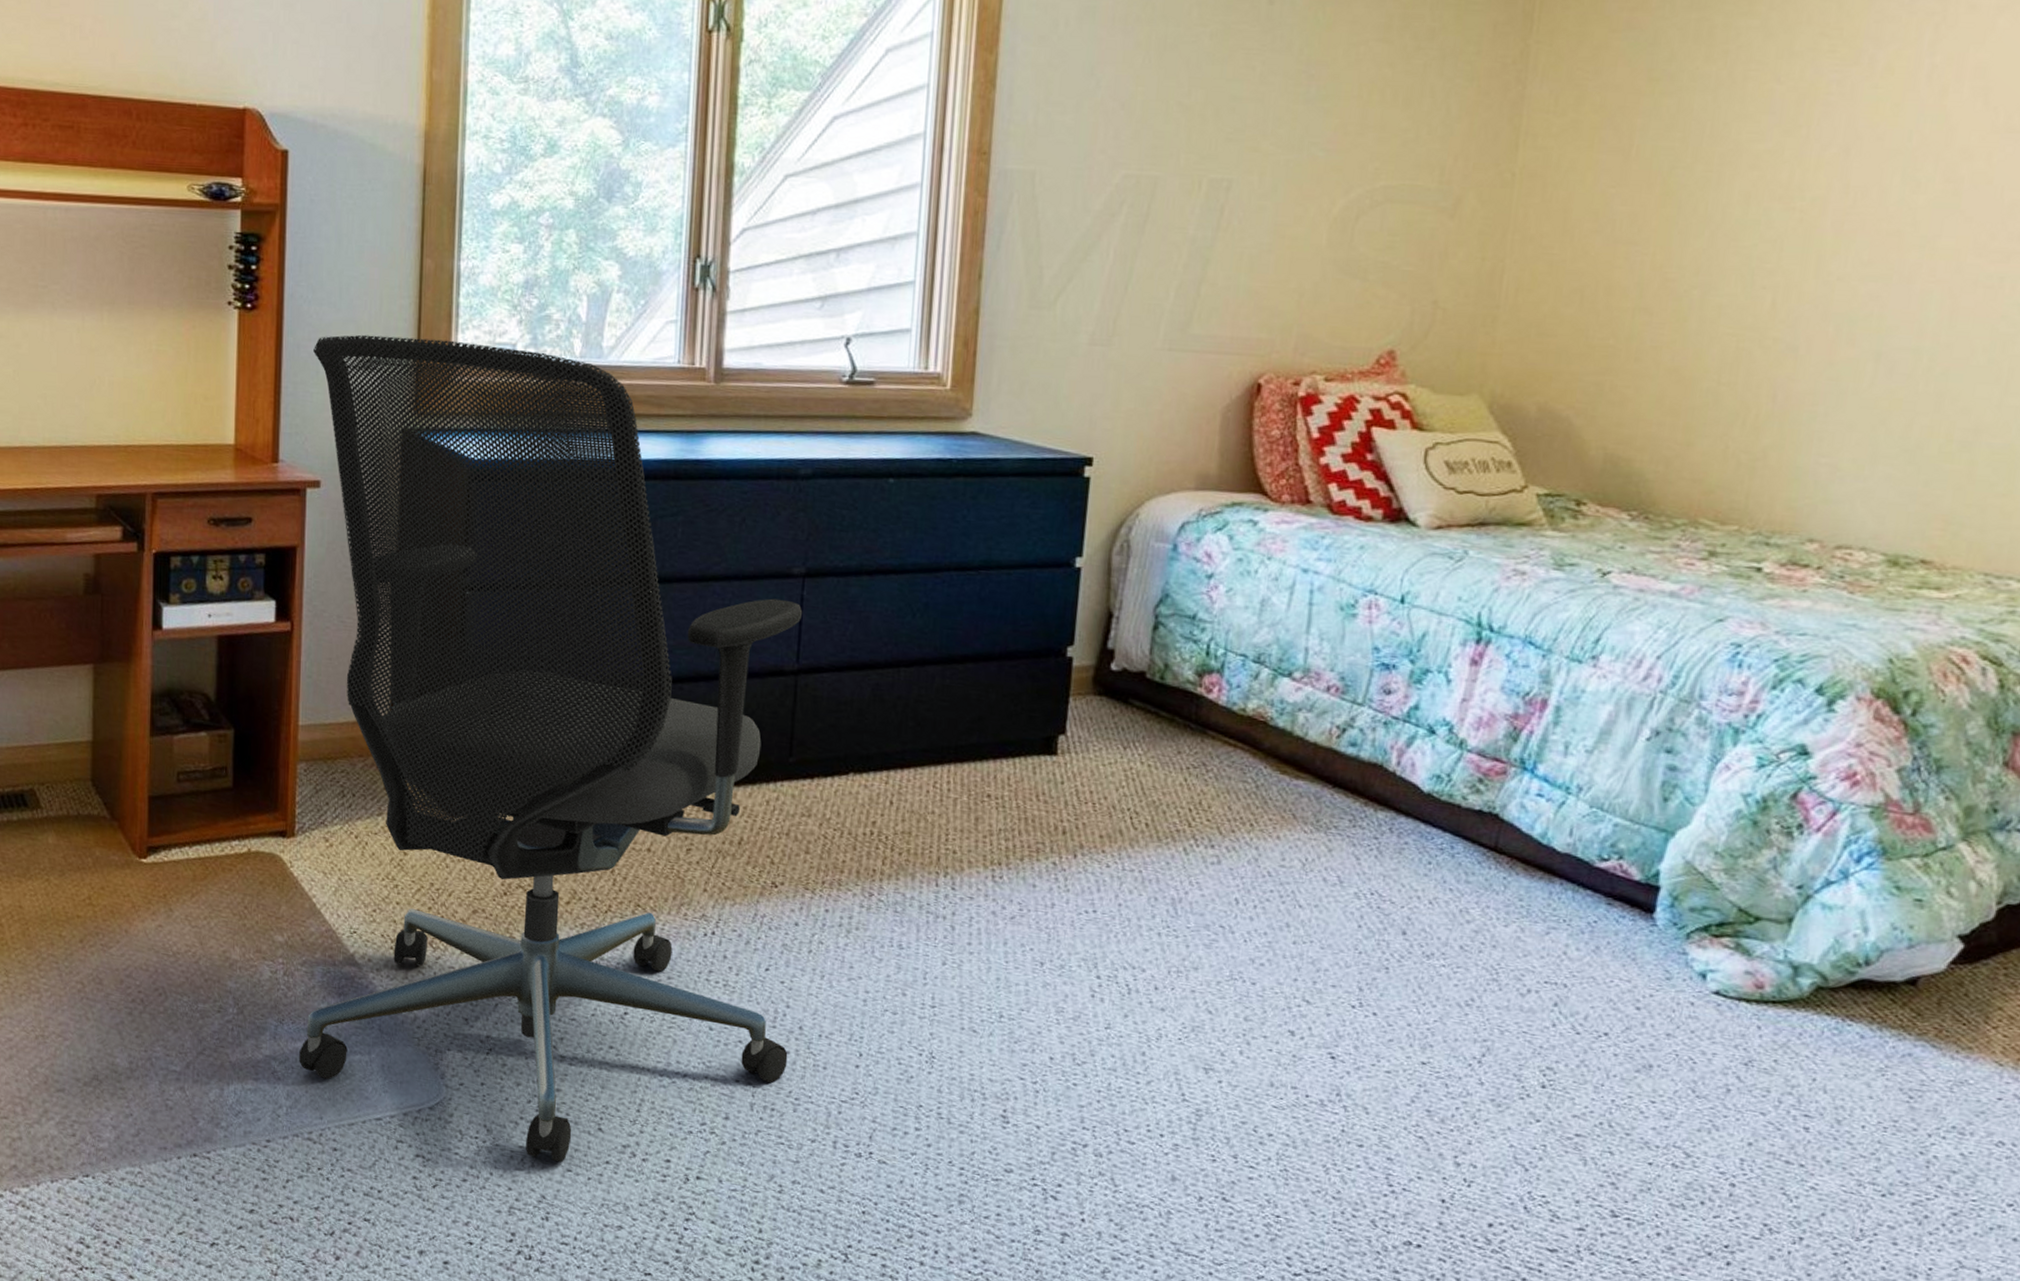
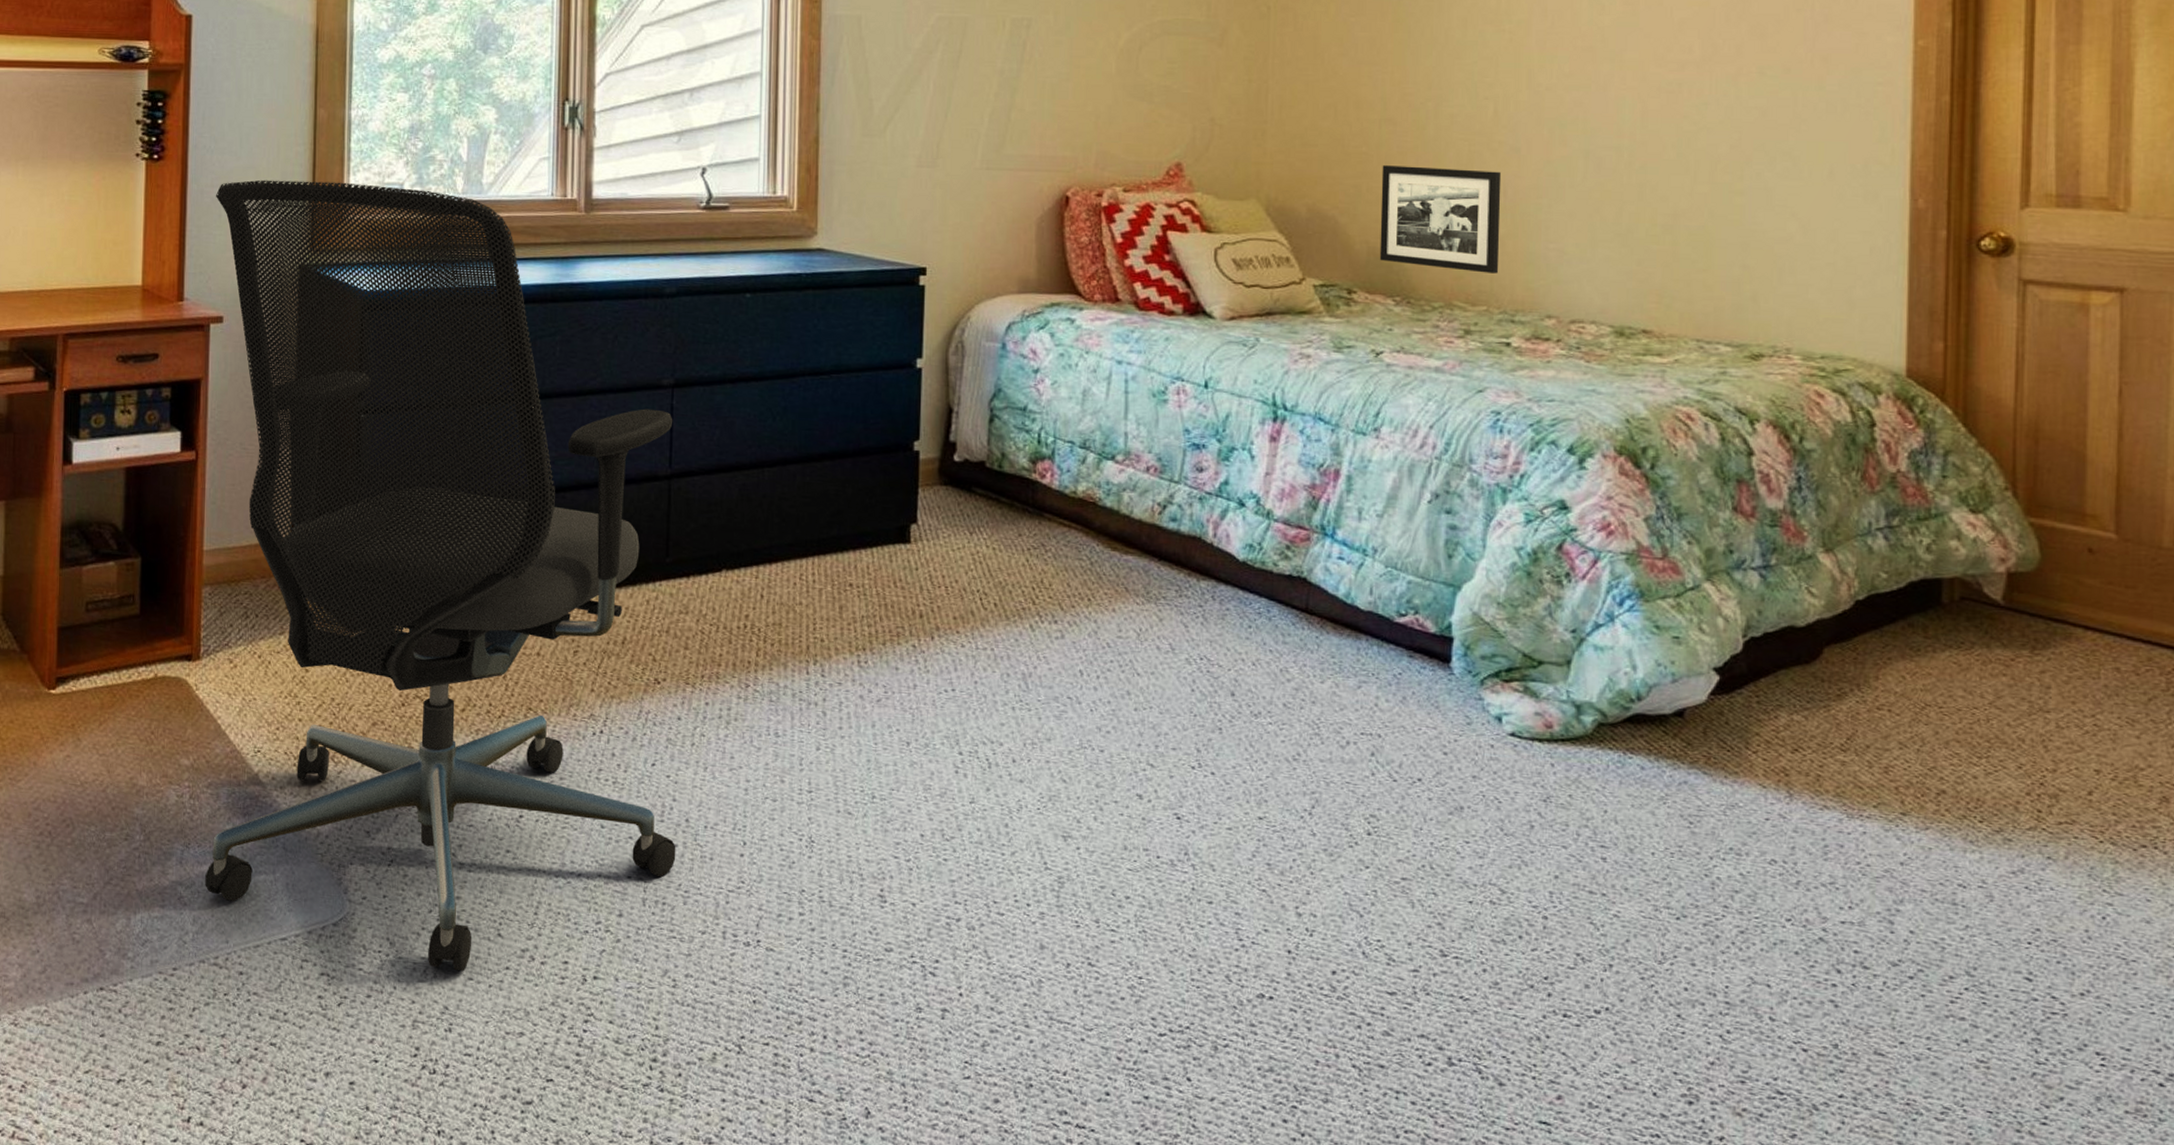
picture frame: none [1617,361,1773,489] -> present [1379,165,1502,274]

